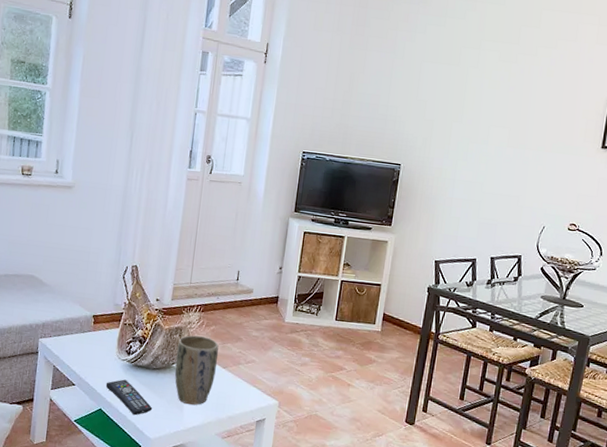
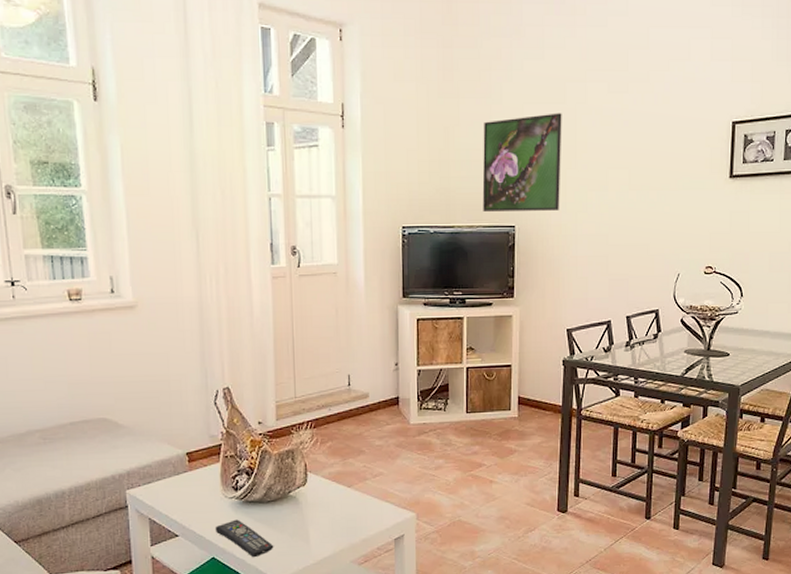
plant pot: present [174,335,219,405] -> none [292,456,341,534]
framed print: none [374,72,455,156] -> present [482,113,562,211]

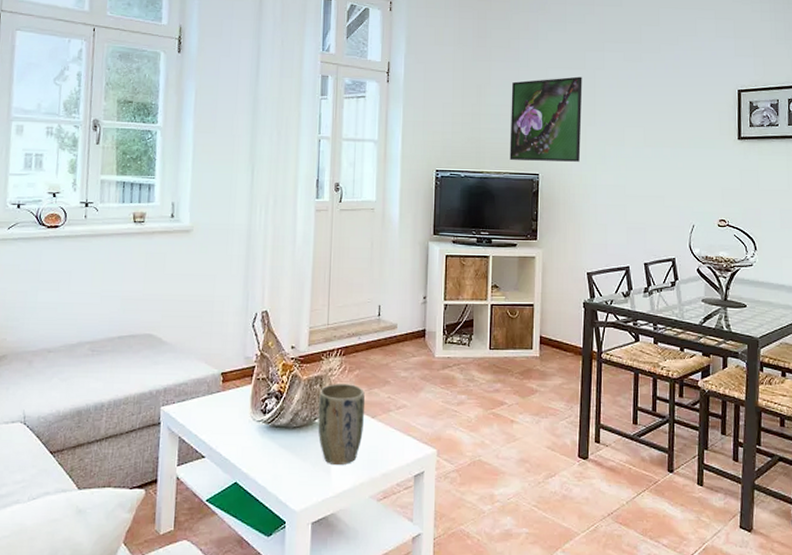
remote control: present [215,519,274,557] -> none [240,444,296,484]
plant pot: none [292,456,341,534] -> present [318,384,366,464]

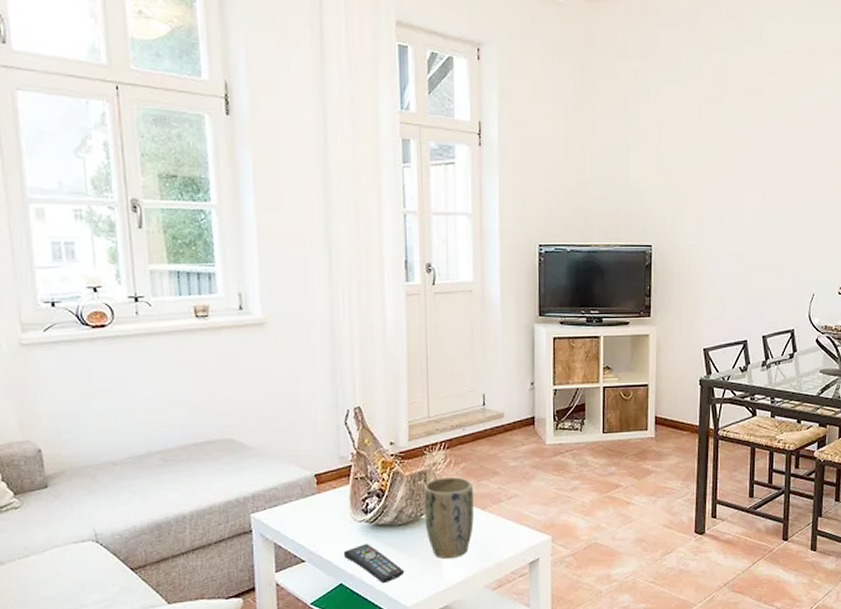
remote control: none [240,444,296,484] -> present [343,543,405,583]
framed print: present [510,76,583,162] -> none [619,134,698,231]

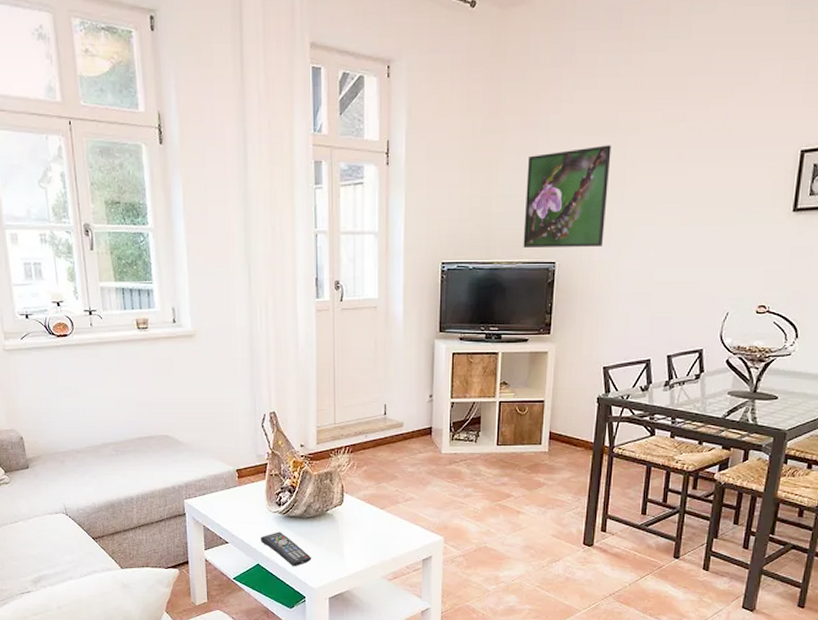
plant pot: present [424,477,474,558] -> none [330,479,374,550]
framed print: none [619,134,698,231] -> present [523,145,612,247]

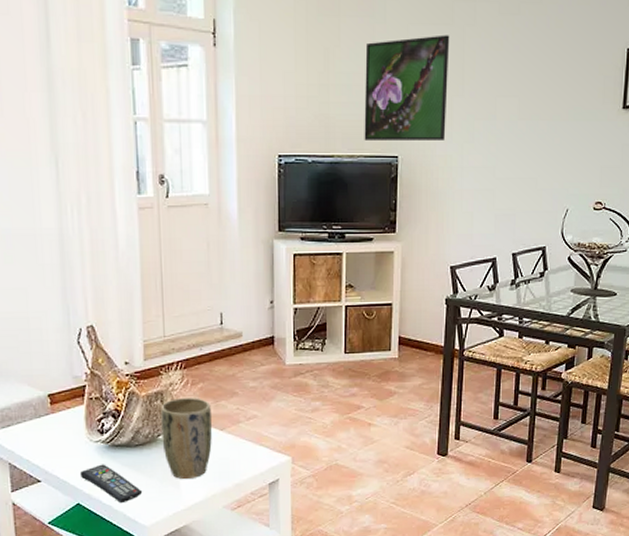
plant pot: none [330,479,374,550] -> present [161,398,213,479]

